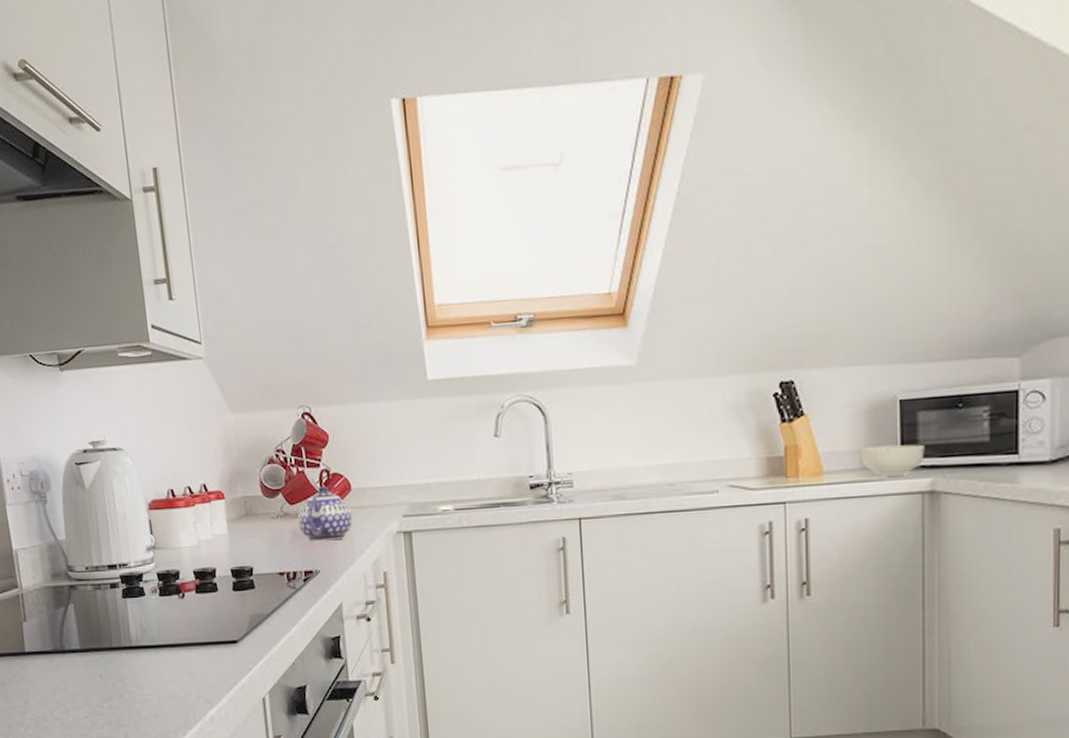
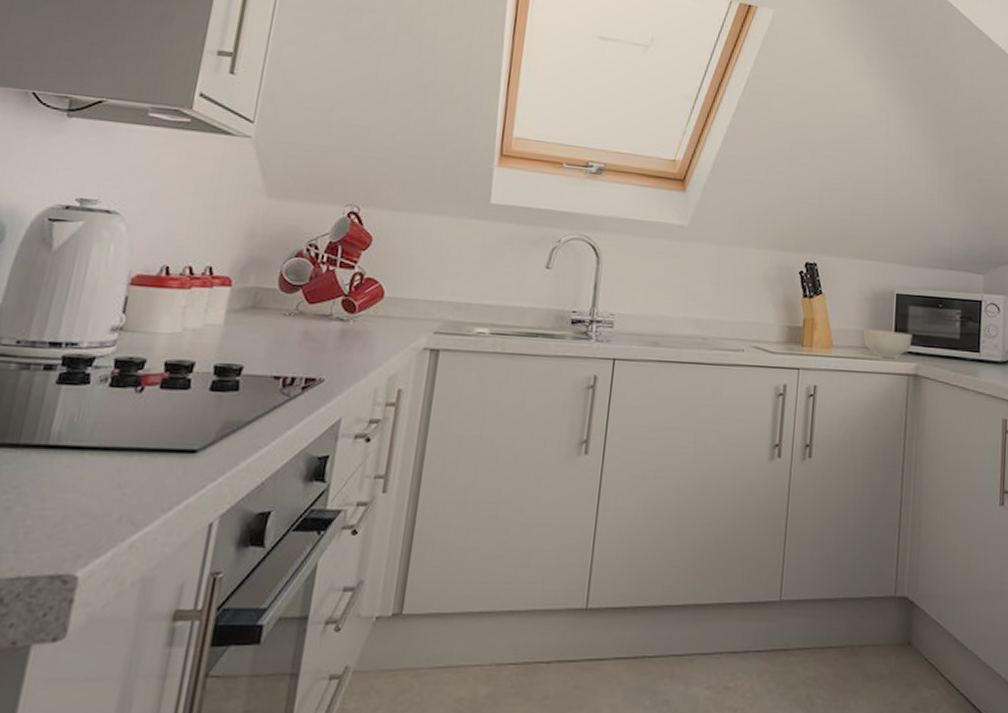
teapot: present [297,486,353,542] -> none [311,289,378,349]

